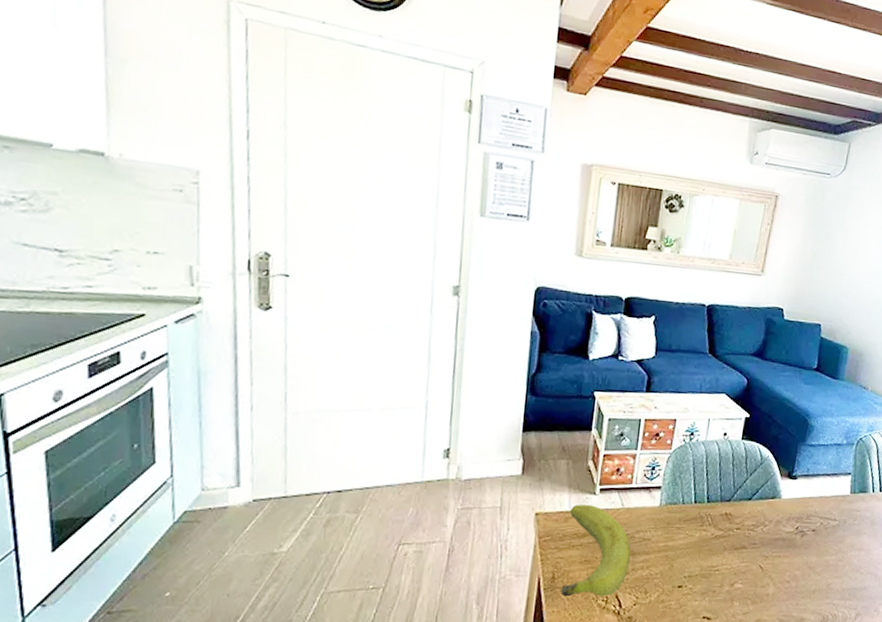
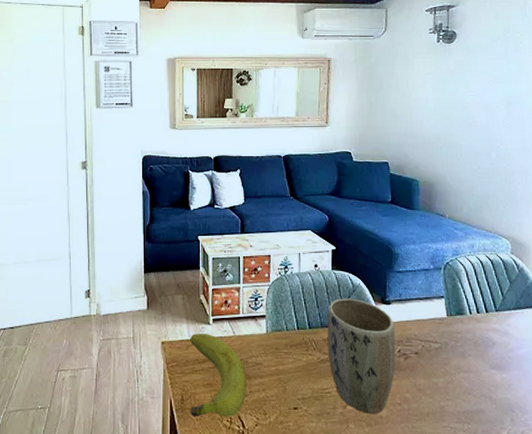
plant pot: none [723,471,797,591] -> present [327,298,396,414]

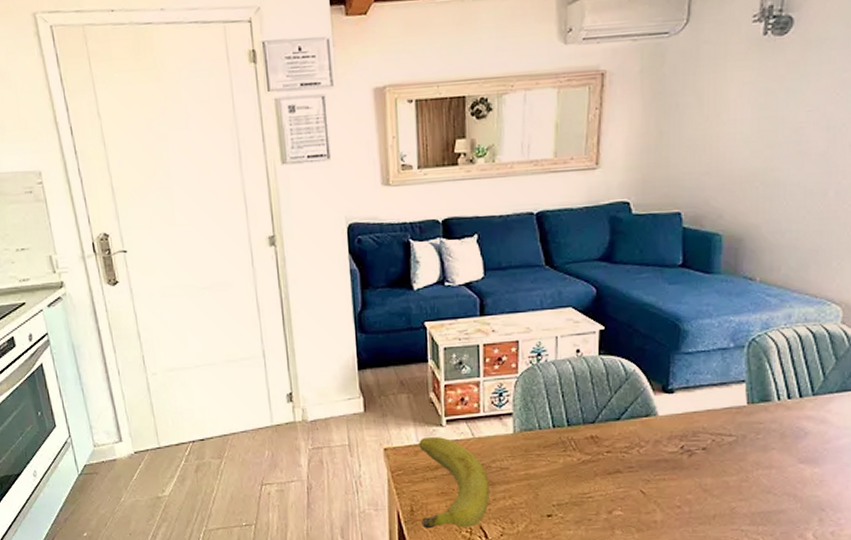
plant pot: present [327,298,396,414] -> none [590,388,678,518]

